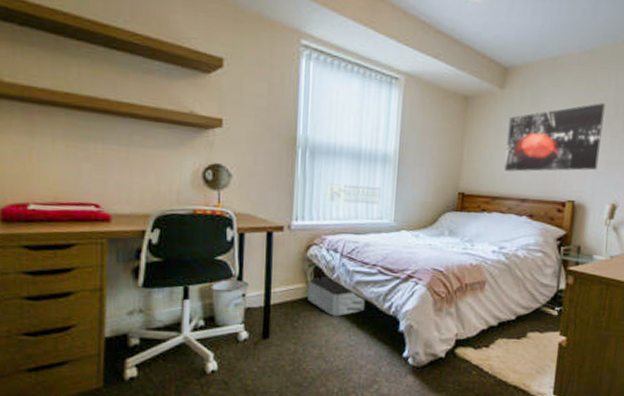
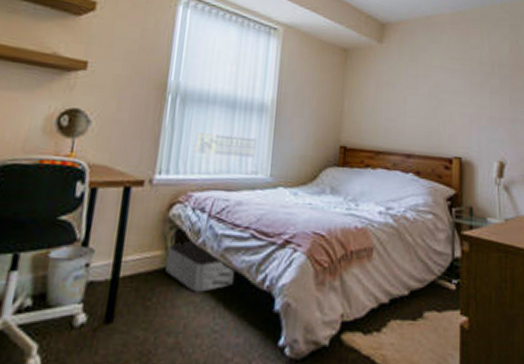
wall art: present [504,103,605,172] -> none [387,60,481,126]

